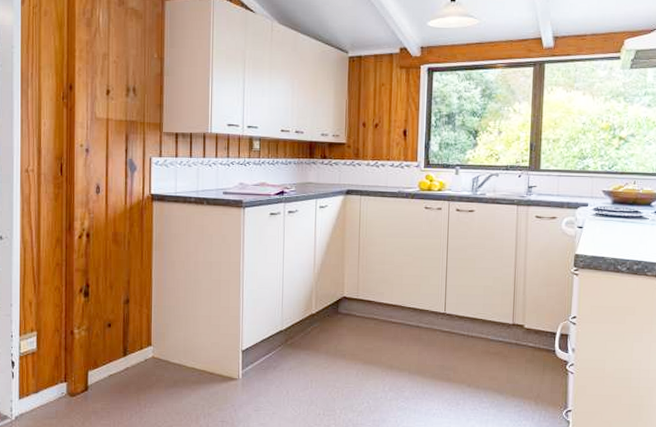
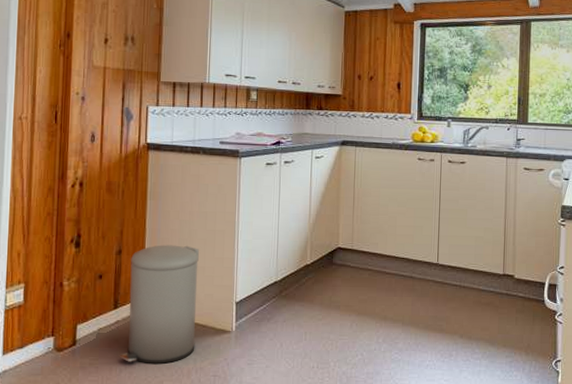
pedal bin: none [129,294,205,410] -> present [119,245,199,365]

